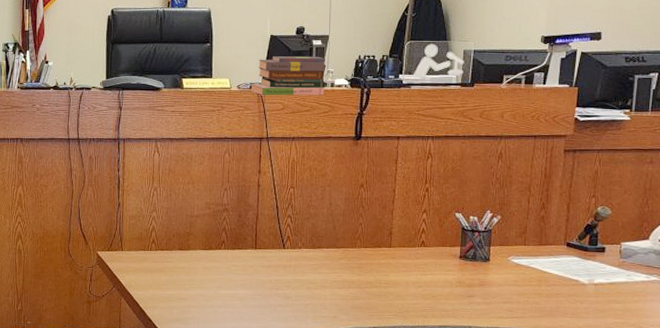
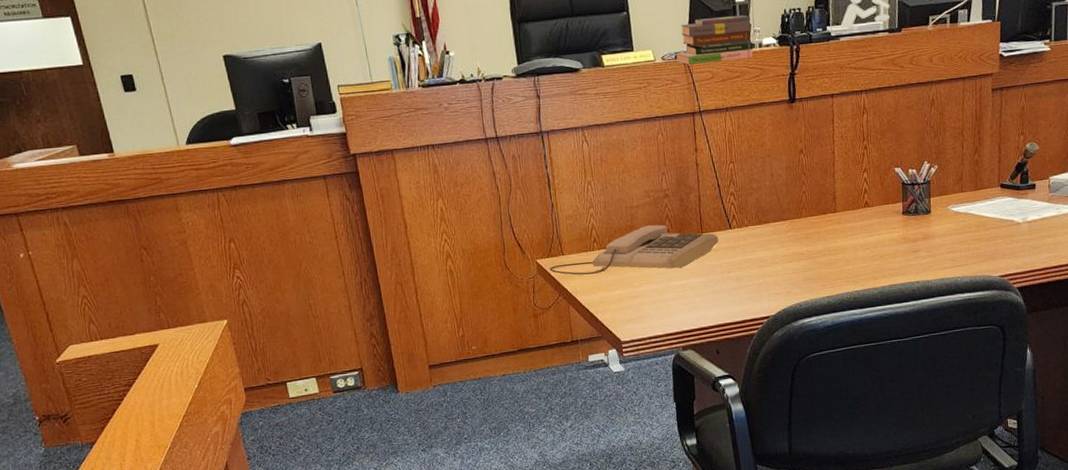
telephone: none [108,234,271,278] -> present [550,224,718,276]

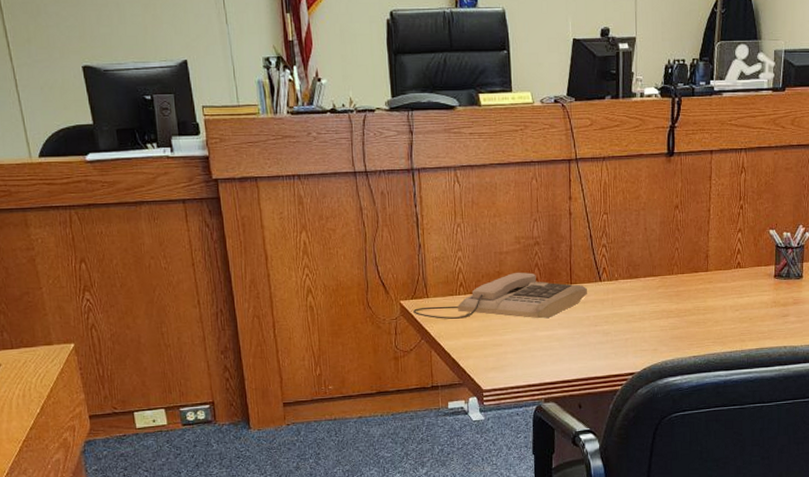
books: present [675,14,754,65] -> none [554,62,635,110]

